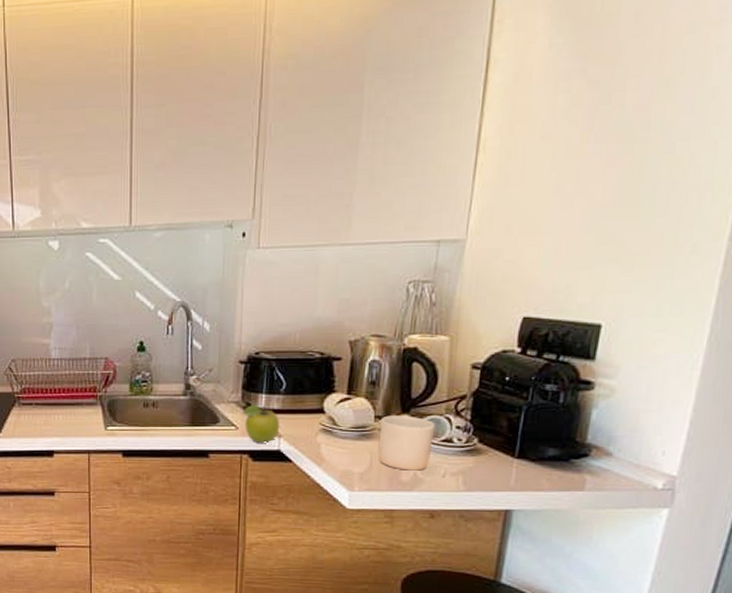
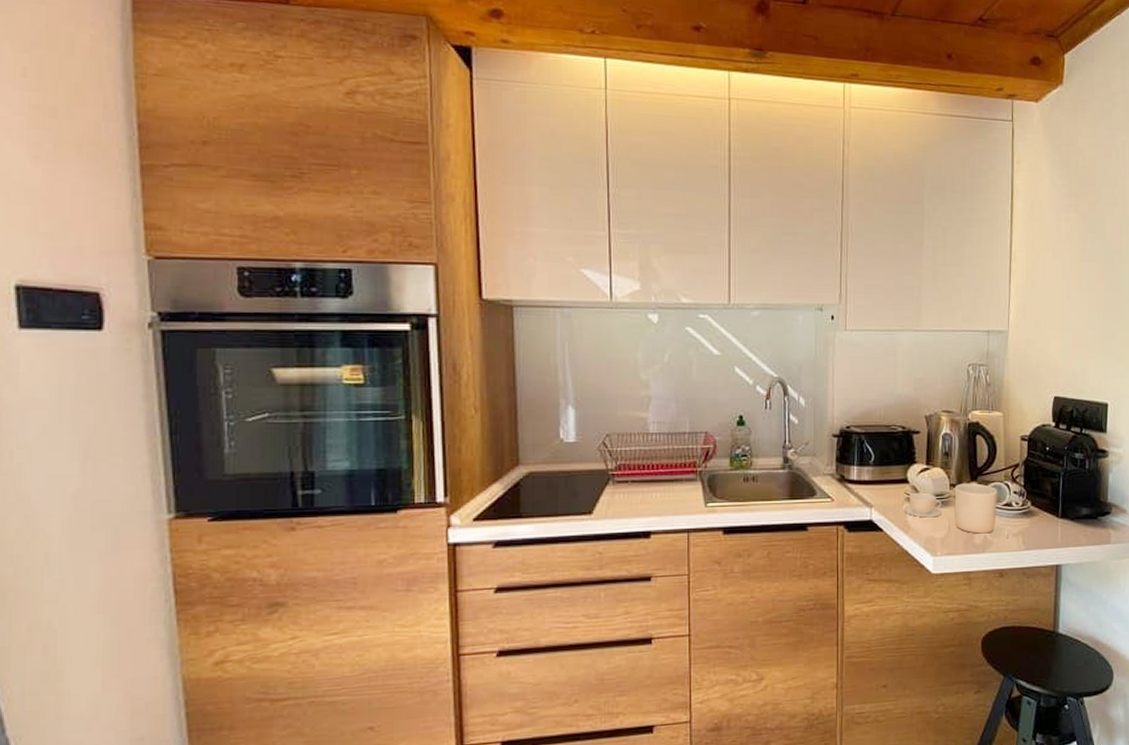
fruit: present [242,405,280,443] -> none [837,477,871,514]
teacup: none [317,423,363,451] -> present [903,492,941,518]

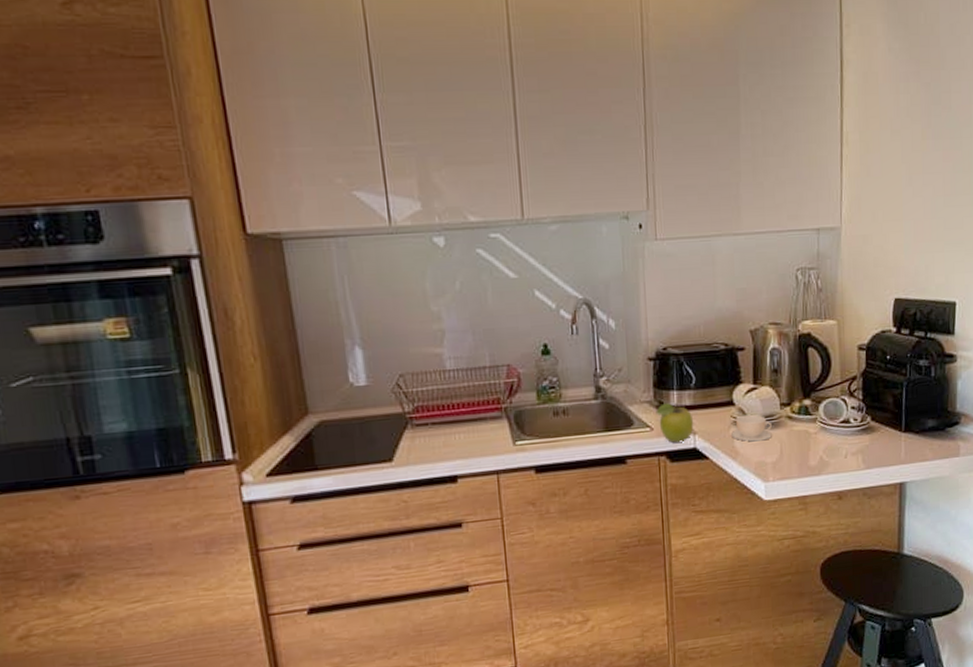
fruit: none [837,477,871,514] -> present [656,402,694,443]
mug: present [954,483,998,534] -> none [785,400,834,455]

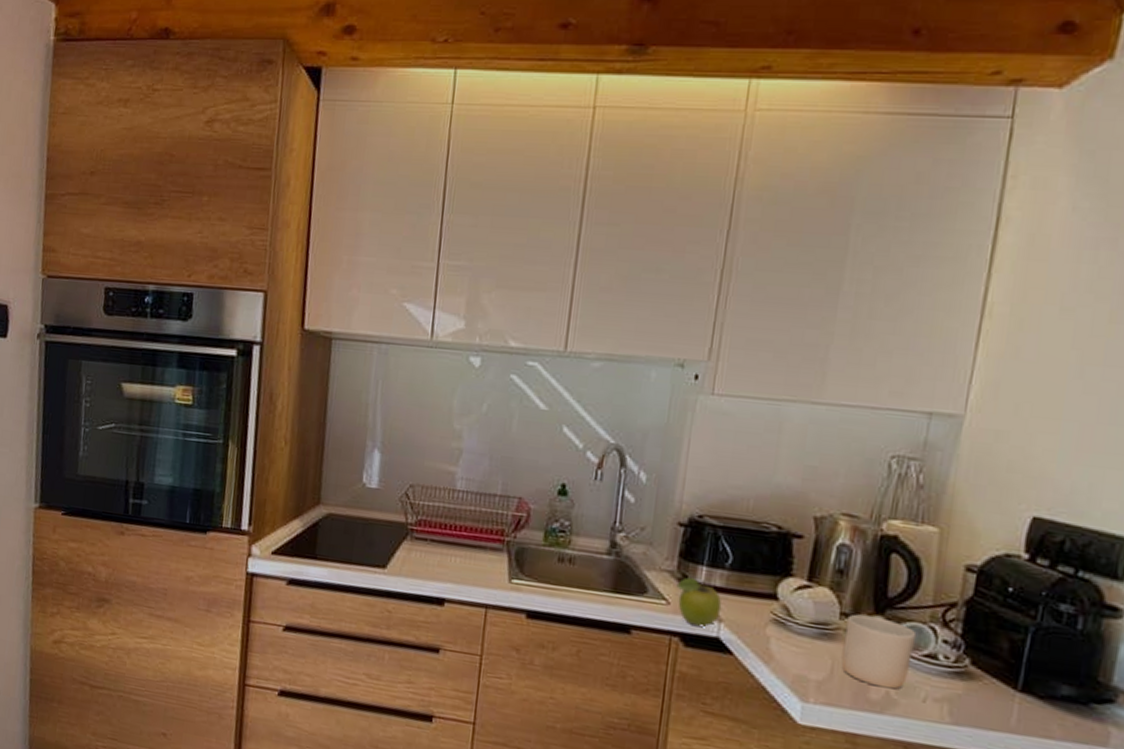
teacup: present [730,414,772,442] -> none [766,613,824,652]
mug: none [785,400,834,455] -> present [841,614,917,689]

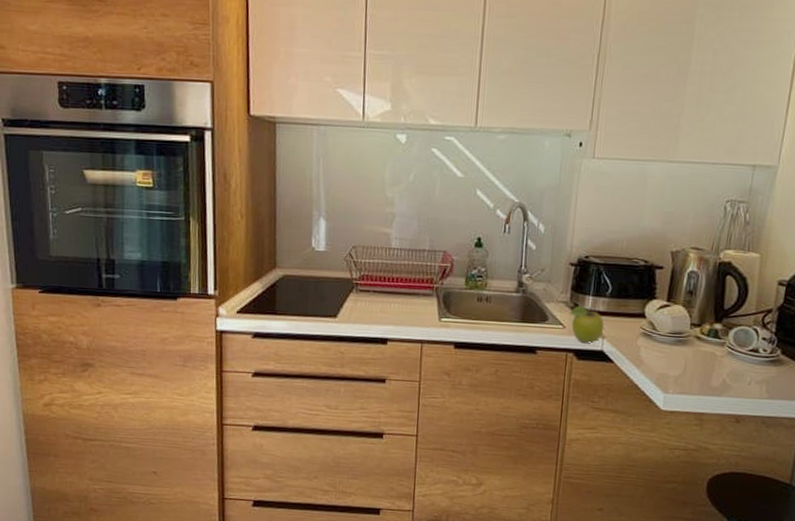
mug: present [841,614,917,689] -> none [692,323,745,377]

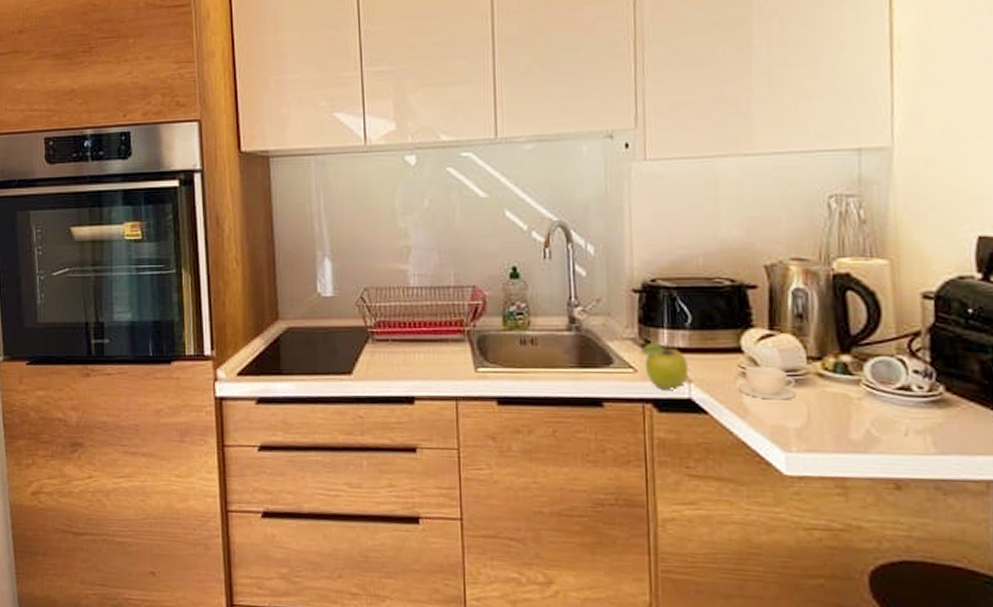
teacup: none [637,328,679,355] -> present [737,365,795,400]

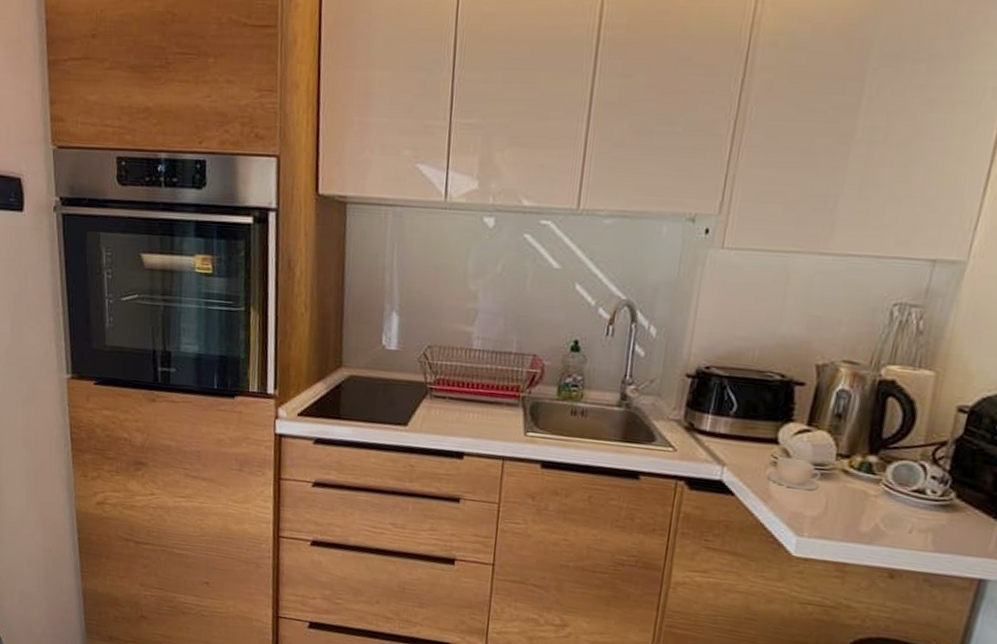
fruit: present [640,342,689,389] -> none [683,425,726,471]

